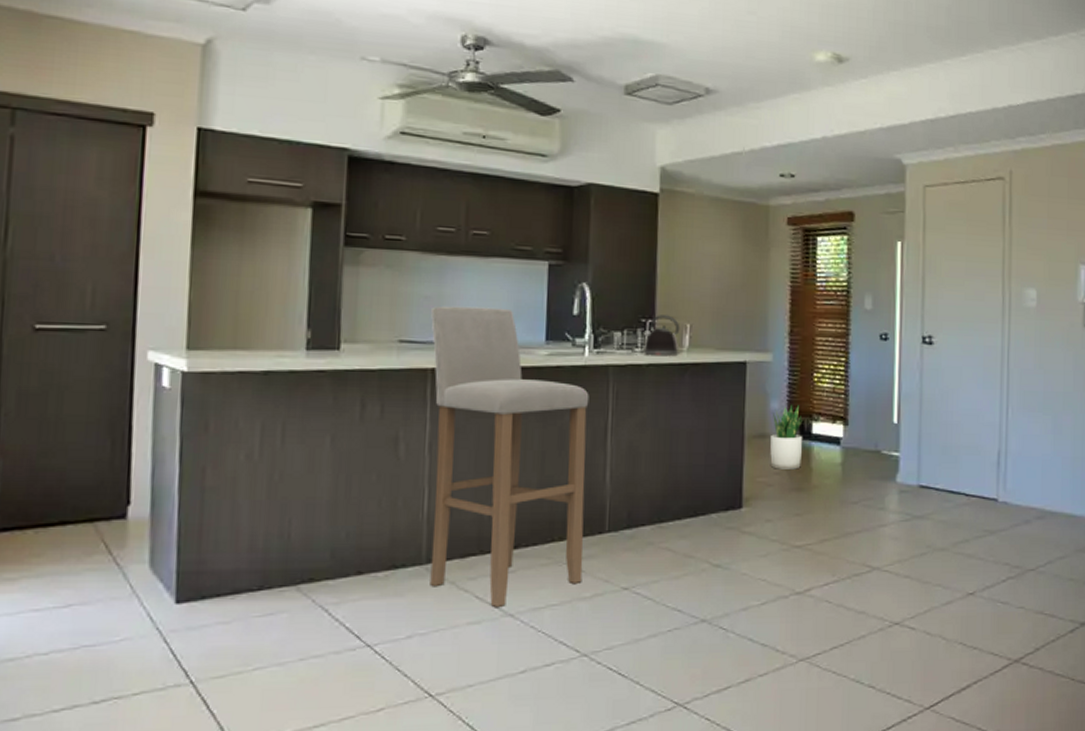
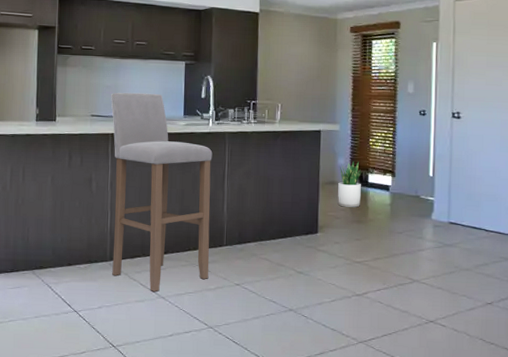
kettle: present [643,315,681,358] -> none [248,97,275,128]

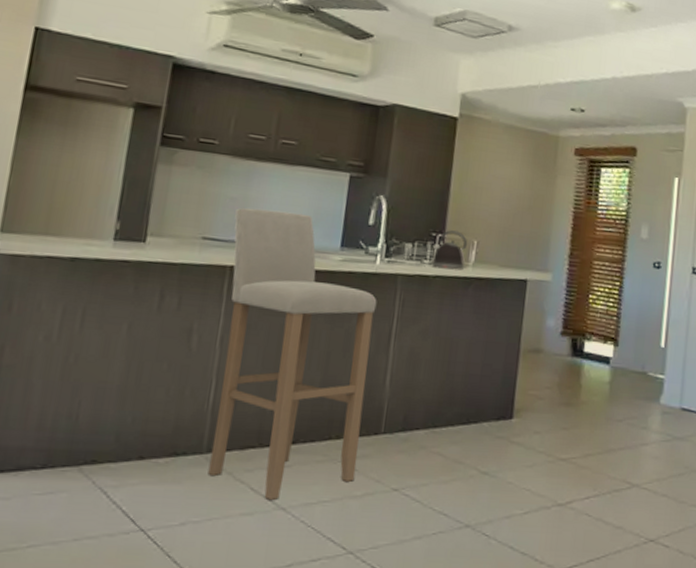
kettle: none [248,97,275,128] -> present [431,230,468,271]
planter: present [338,161,361,208] -> none [542,322,576,385]

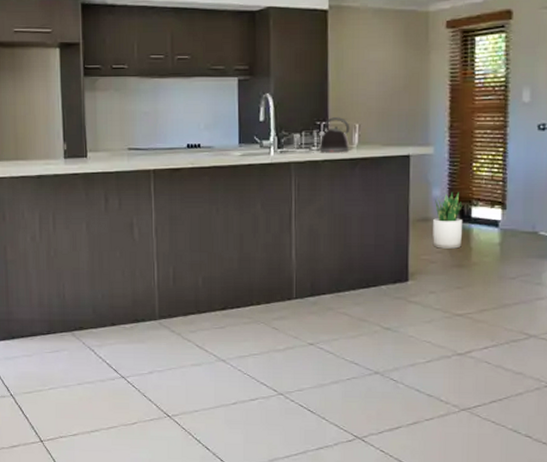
bar stool: present [207,208,377,501] -> none [150,118,277,355]
planter: none [542,322,576,385] -> present [433,191,463,249]

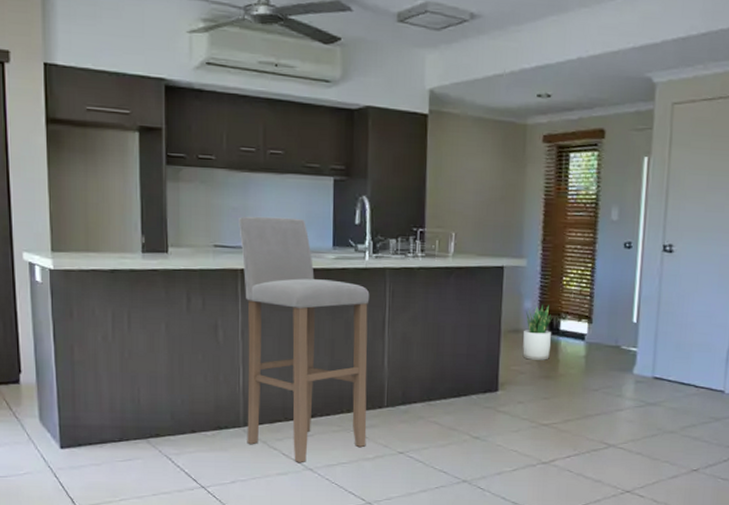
bar stool: none [150,118,277,355] -> present [239,216,370,463]
kettle: present [318,117,351,154] -> none [414,224,447,262]

